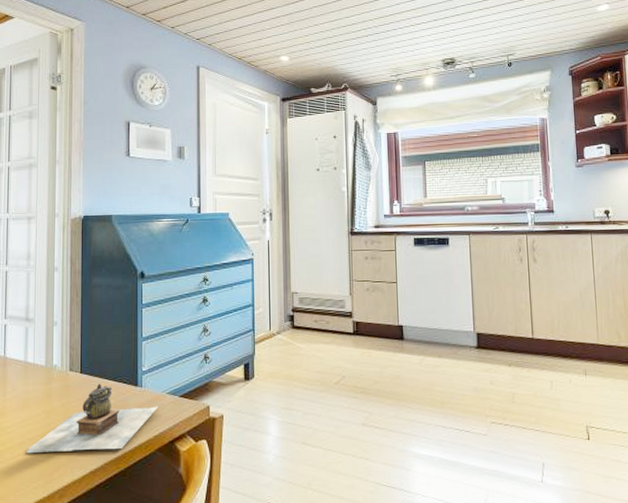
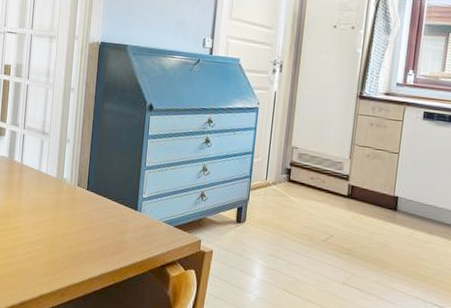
teapot: present [27,383,159,454] -> none [36,202,155,264]

